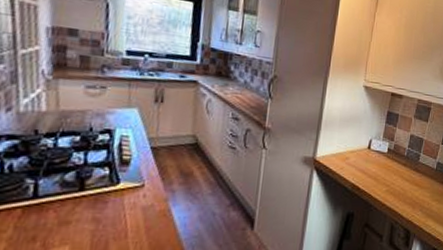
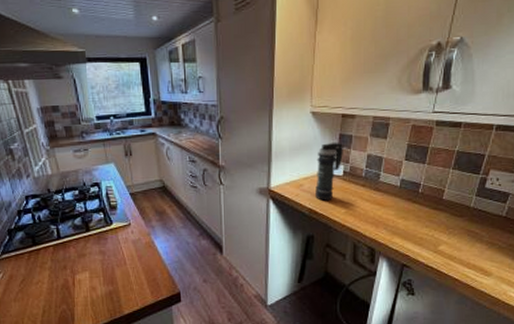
smoke grenade: none [360,118,390,177] -> present [316,142,343,201]

